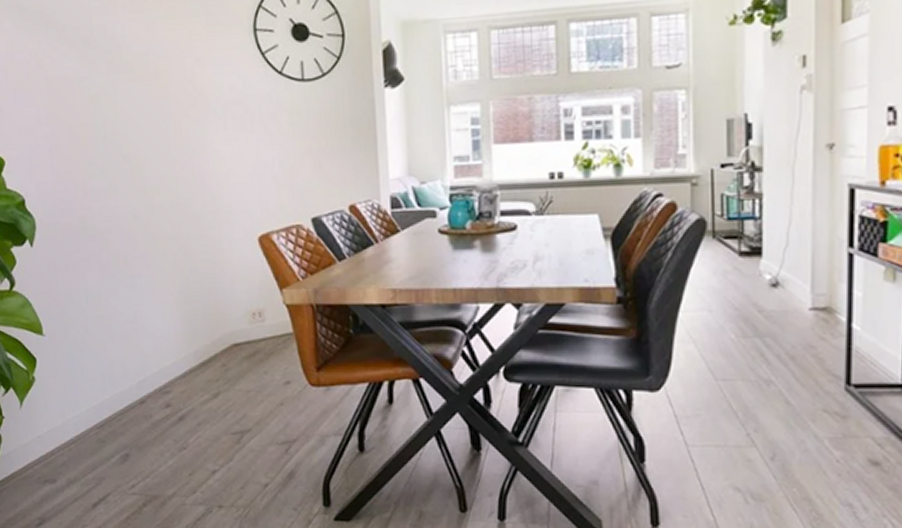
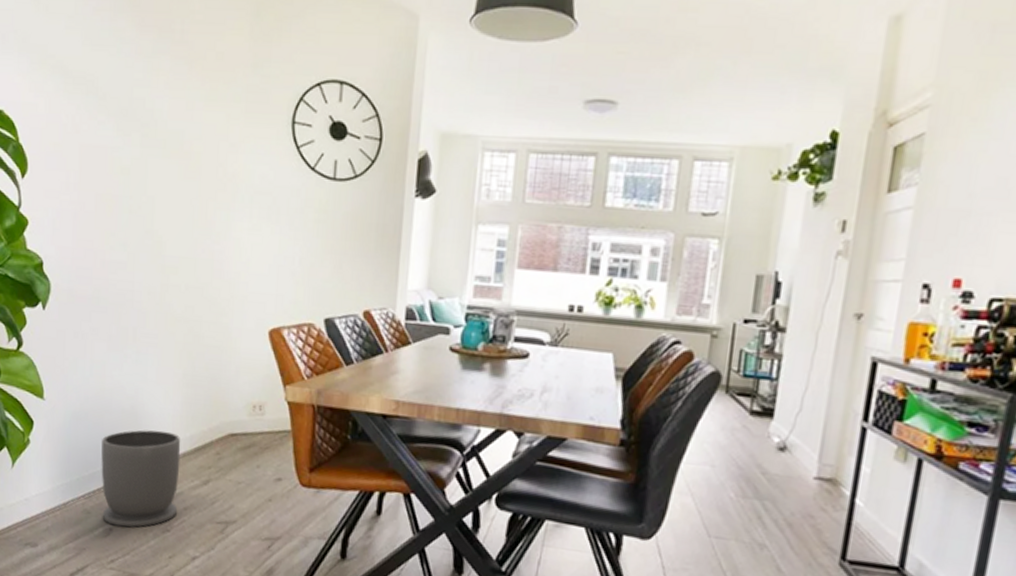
planter pot: none [107,350,192,451] -> present [101,430,181,528]

